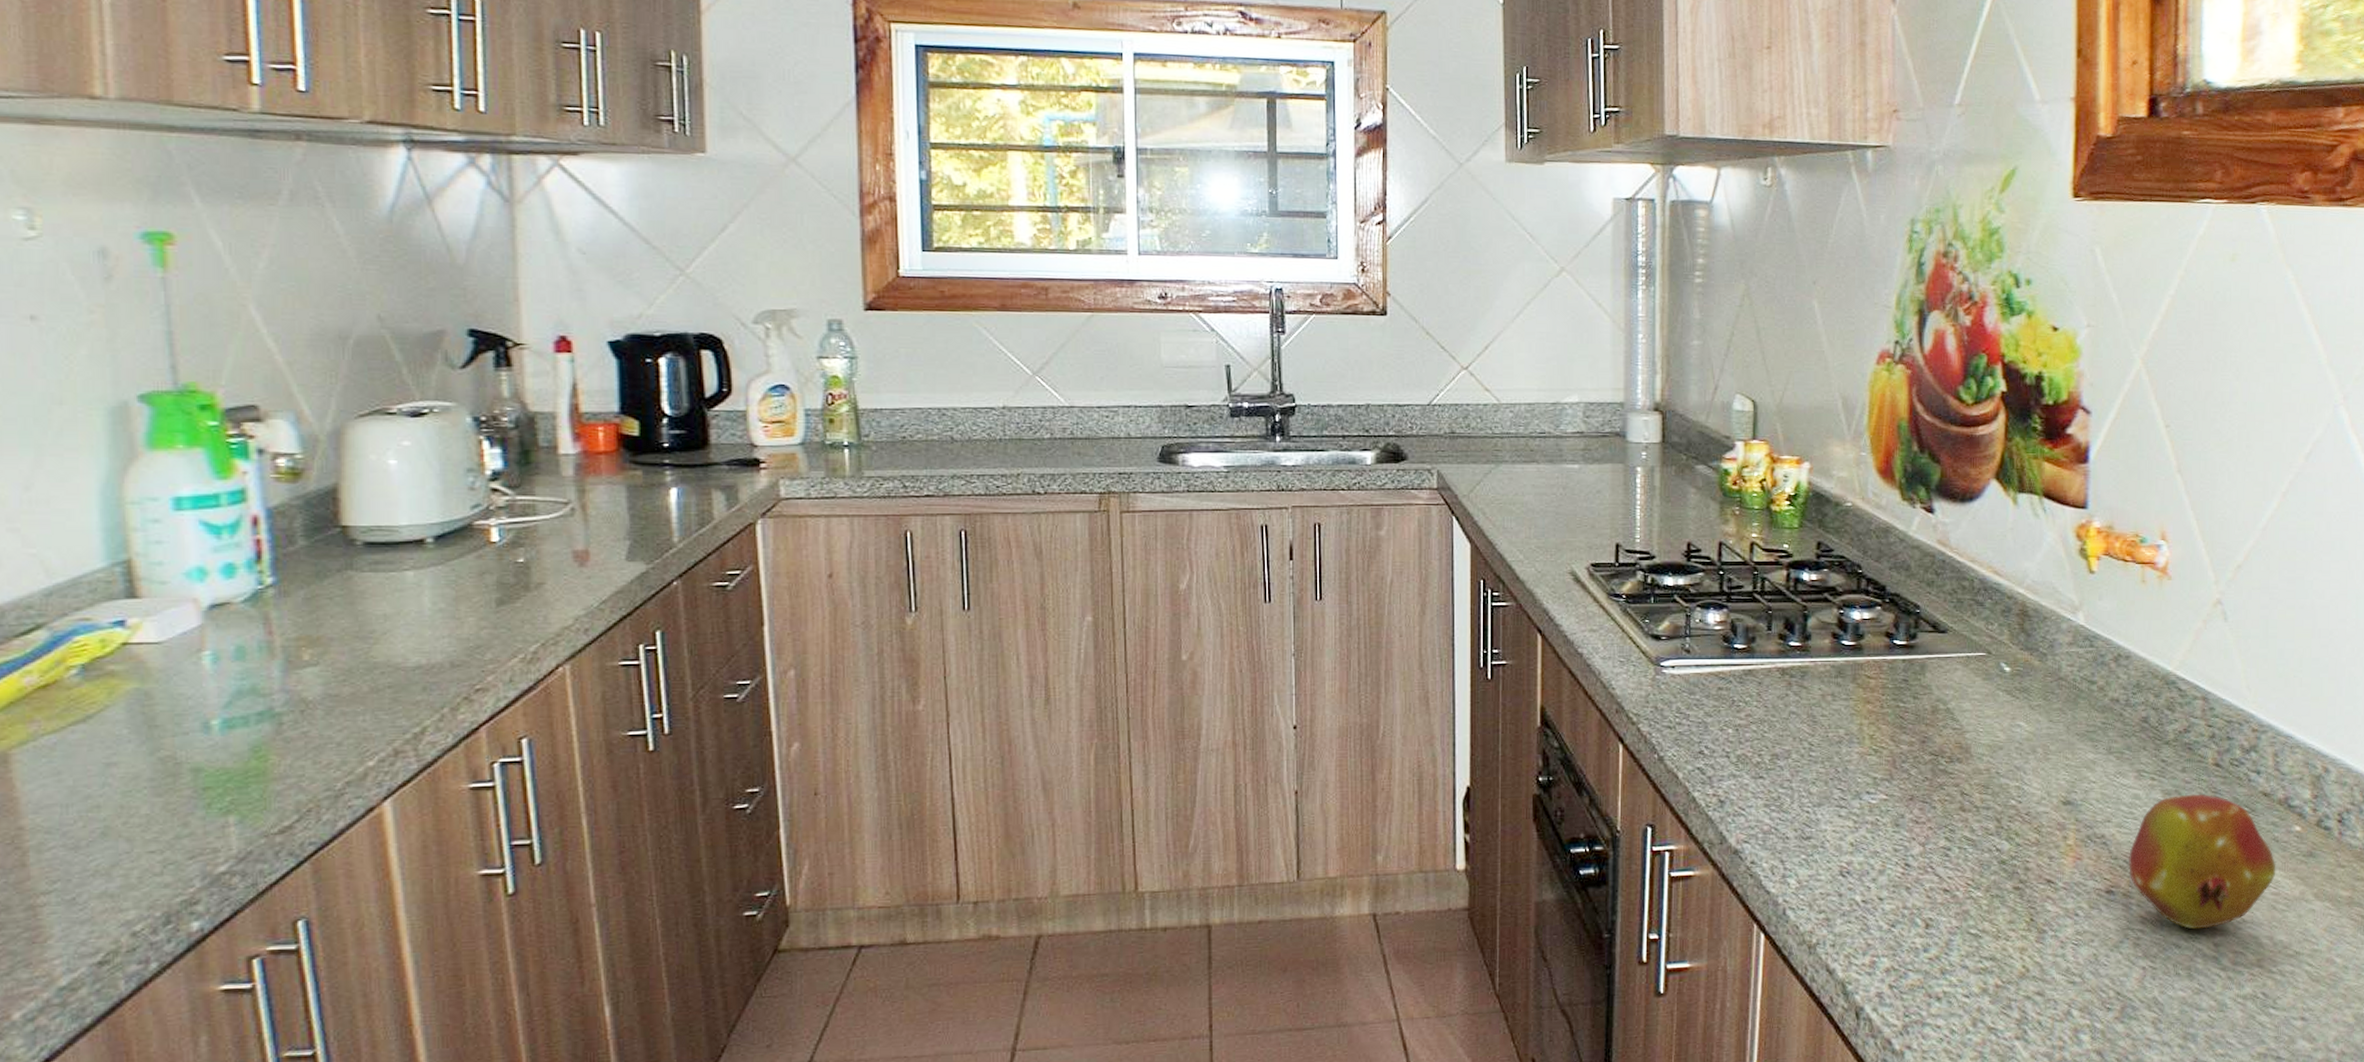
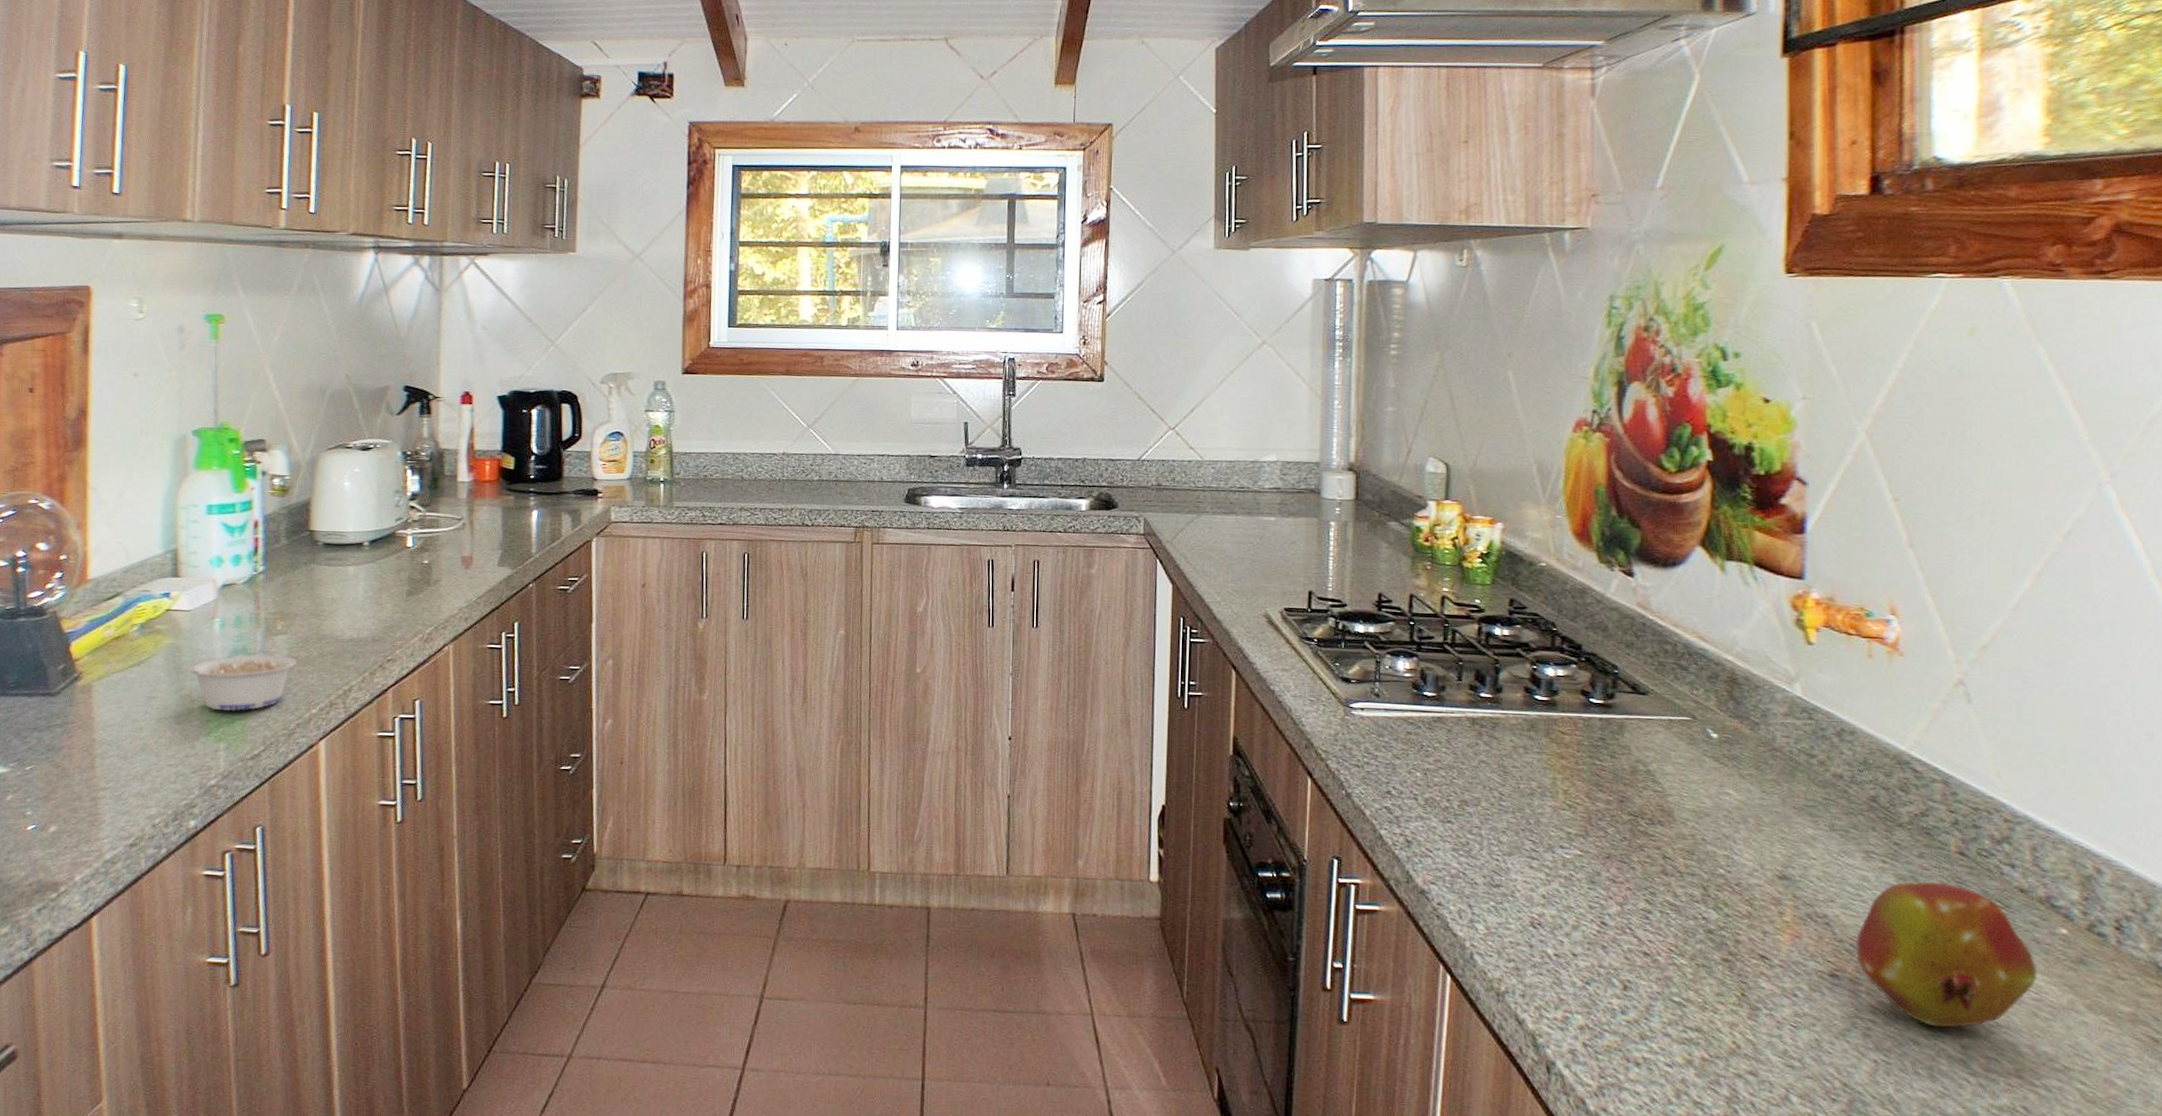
legume: none [141,693,339,774] -> present [173,654,298,712]

